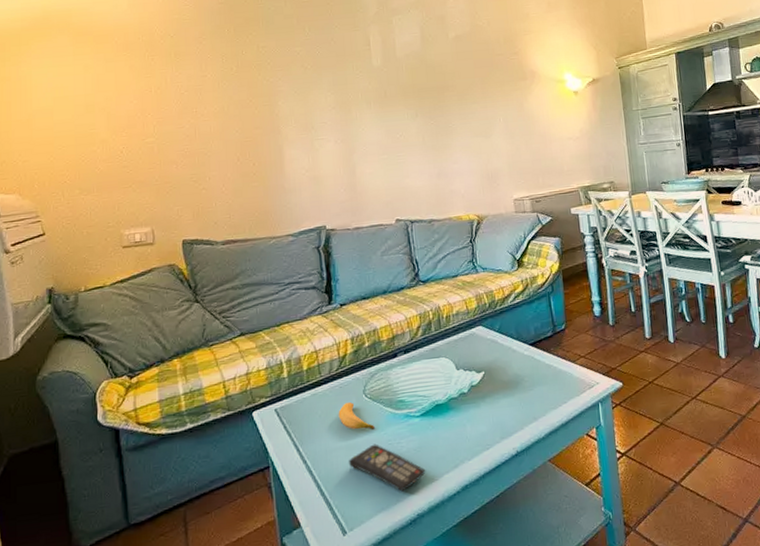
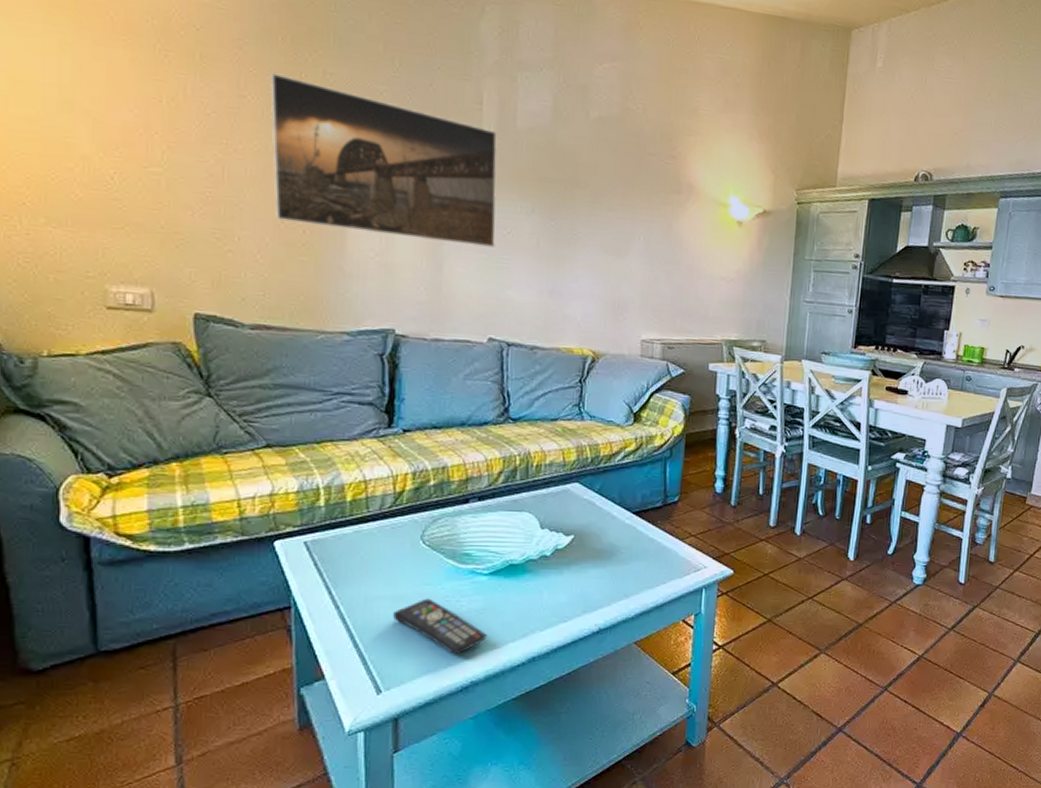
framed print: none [222,55,392,160] -> present [270,73,497,247]
banana: present [338,402,375,430] -> none [386,547,430,582]

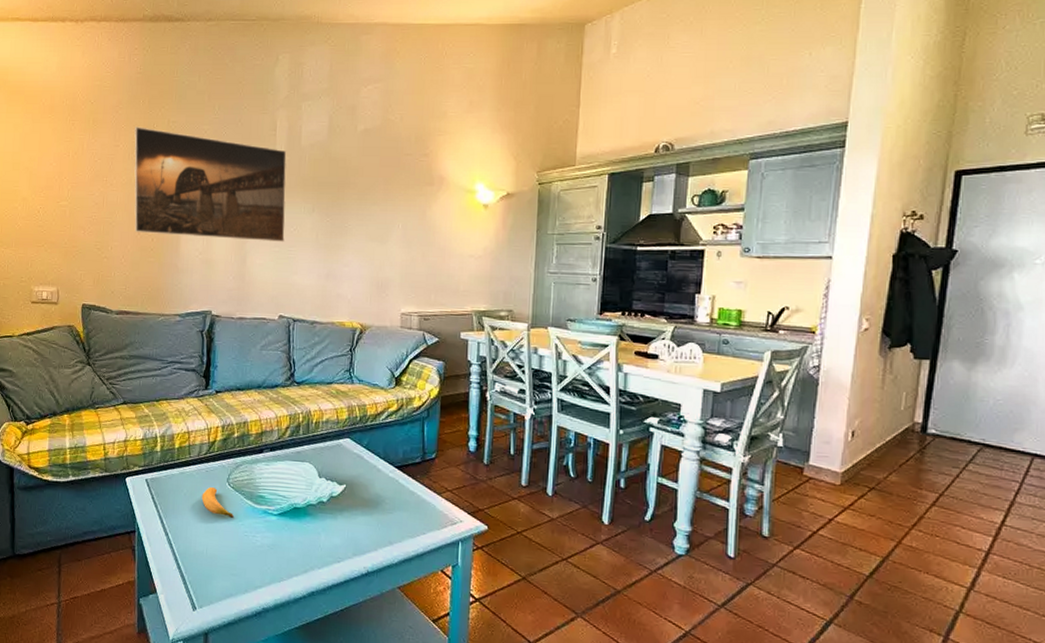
banana: none [386,547,430,582] -> present [201,487,233,518]
remote control: present [393,598,488,655] -> none [206,532,276,584]

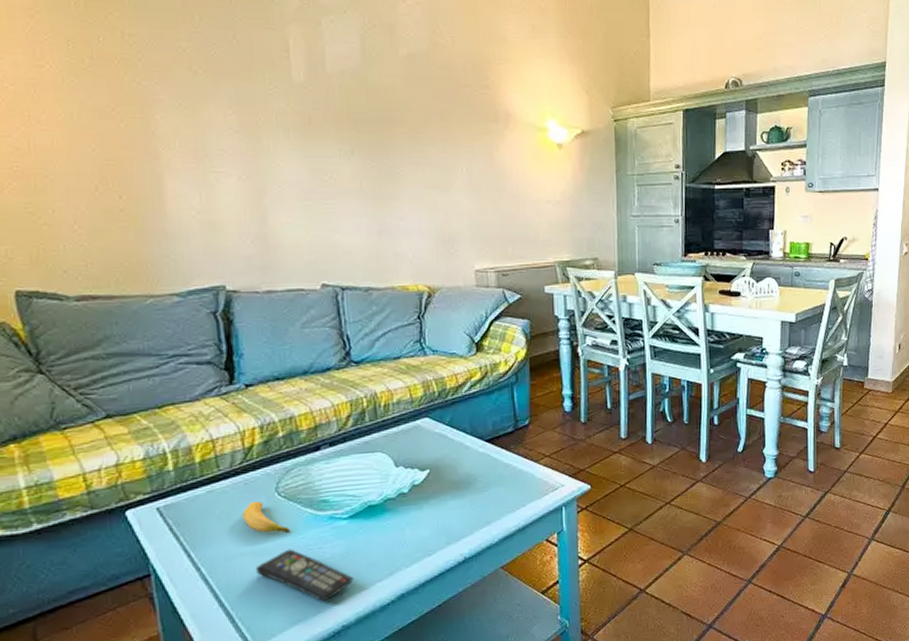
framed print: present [134,127,287,242] -> none [67,39,318,194]
remote control: none [206,532,276,584] -> present [256,549,354,602]

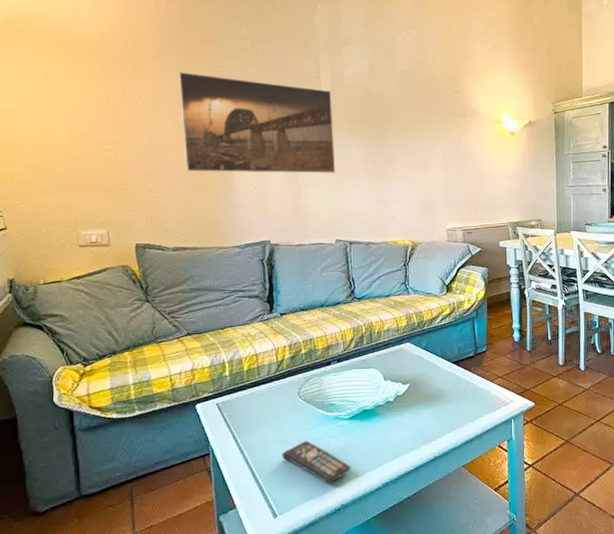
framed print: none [67,39,318,194] -> present [178,71,336,174]
banana: present [242,501,290,533] -> none [274,402,307,428]

